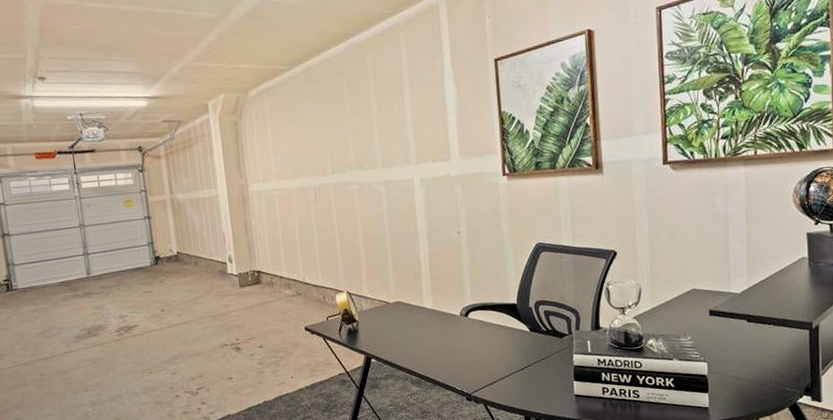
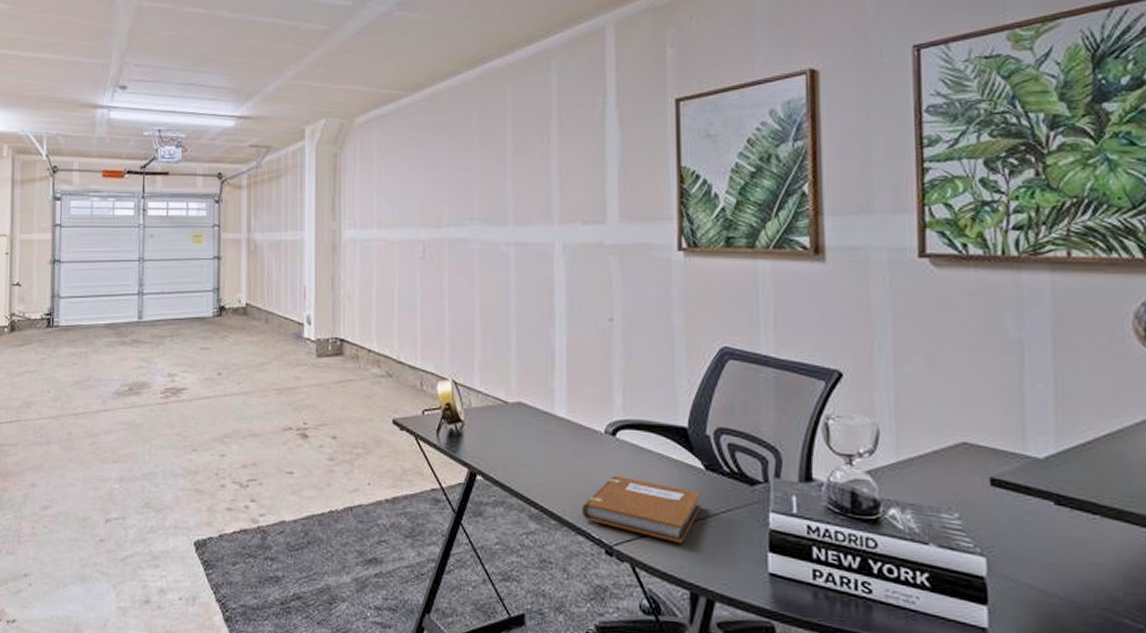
notebook: none [448,344,529,385] -> present [582,476,701,543]

